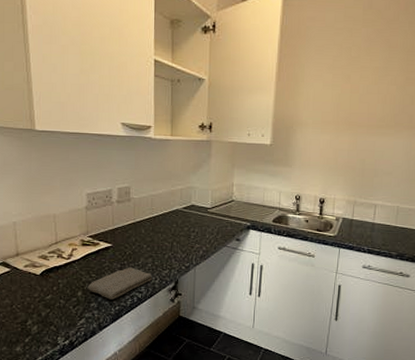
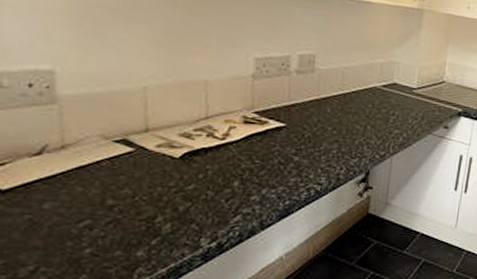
washcloth: present [87,267,152,300] -> none [247,153,336,192]

